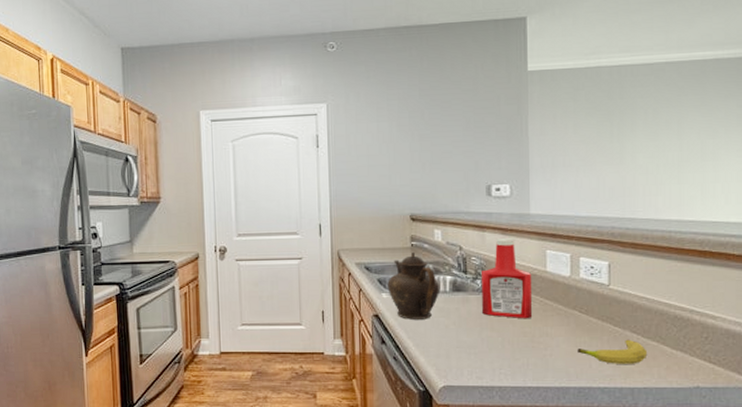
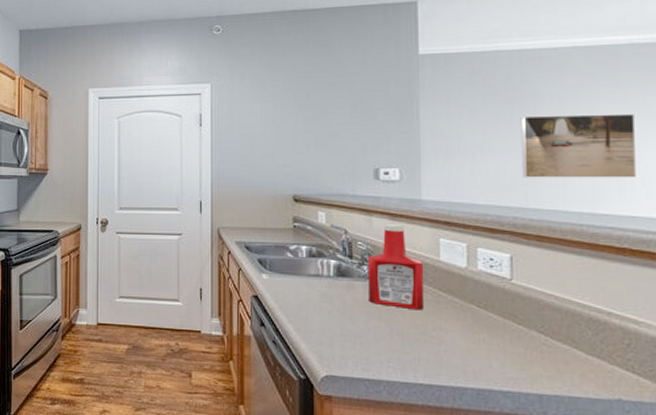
teapot: present [387,251,440,320] -> none [268,233,324,304]
fruit: present [577,339,648,364] -> none [476,339,558,368]
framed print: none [619,125,717,190] -> present [521,113,636,178]

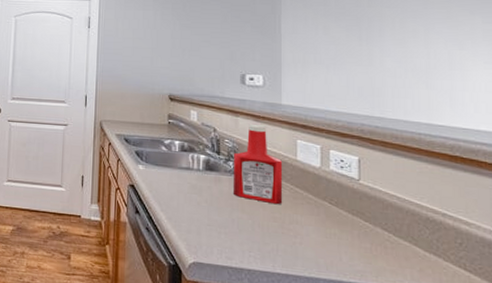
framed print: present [521,113,636,178] -> none [368,36,465,94]

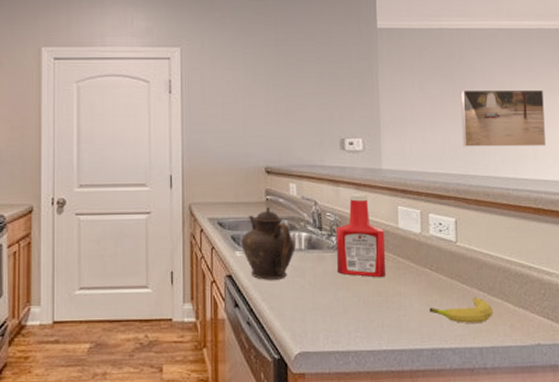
teapot: none [144,129,194,195] -> present [241,206,296,280]
fruit: none [327,236,400,263] -> present [429,297,494,323]
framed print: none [368,36,465,94] -> present [460,89,546,147]

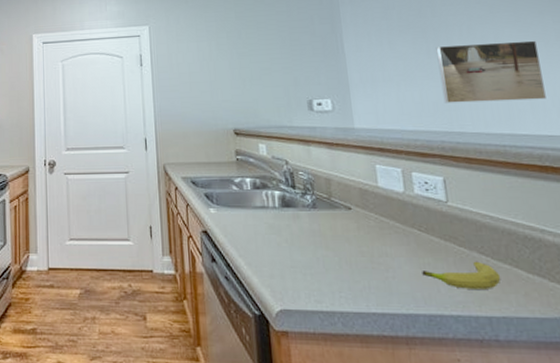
teapot: present [241,206,296,280] -> none [215,166,269,236]
ketchup bottle: present [336,194,387,278] -> none [310,153,369,238]

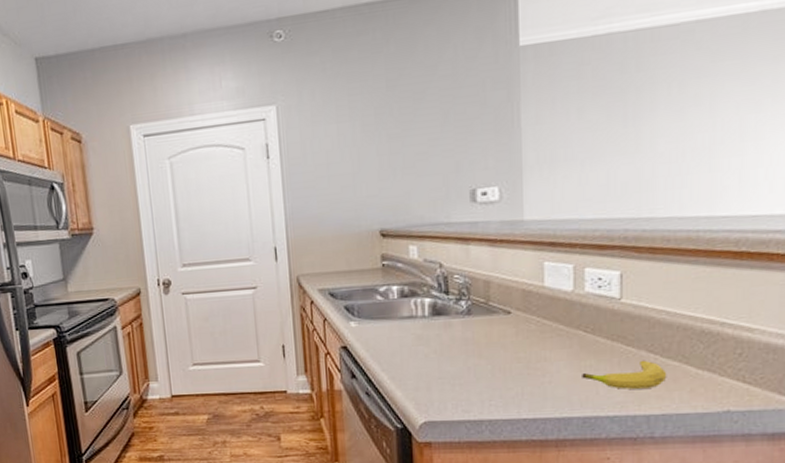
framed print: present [436,40,546,103] -> none [635,96,761,184]

